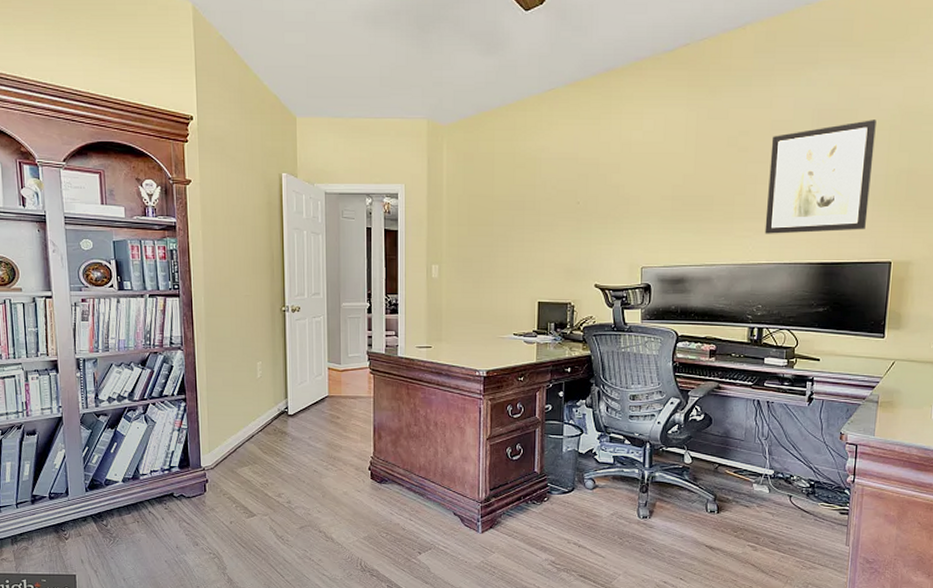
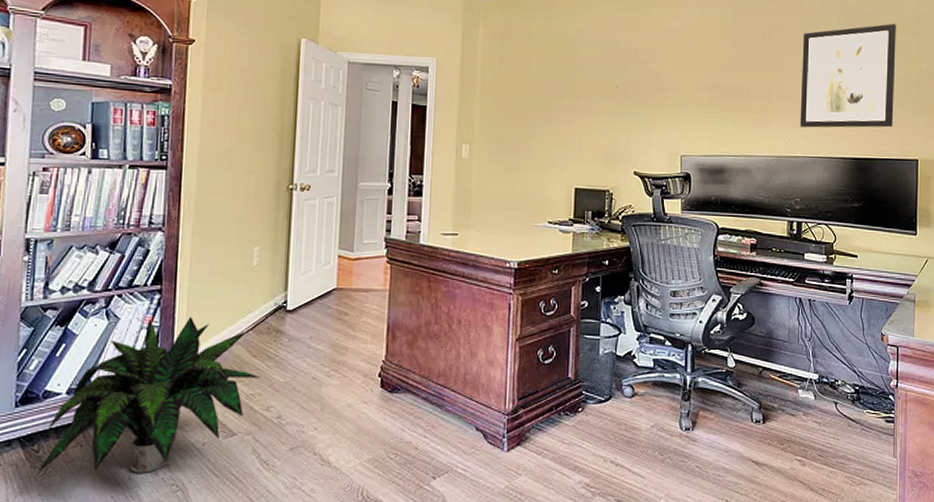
potted plant: none [108,421,271,544] -> present [38,317,261,473]

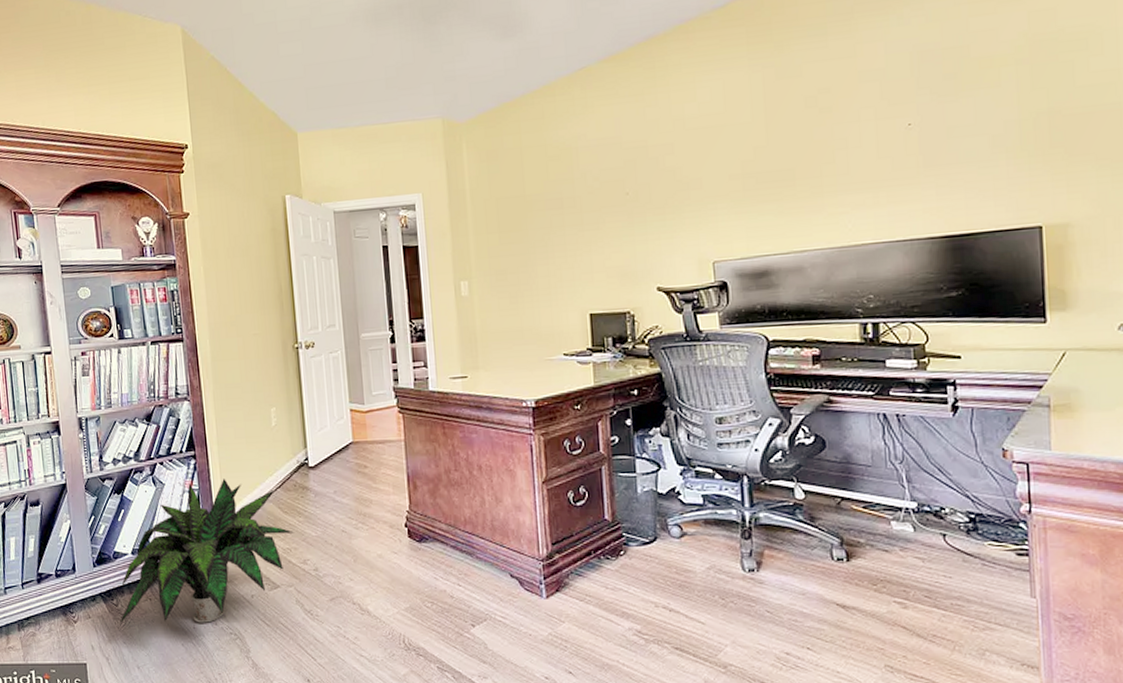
wall art: present [800,23,896,128] -> none [861,55,1001,208]

